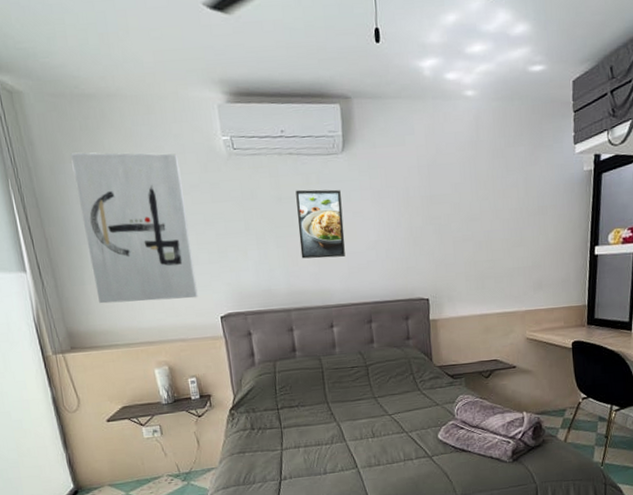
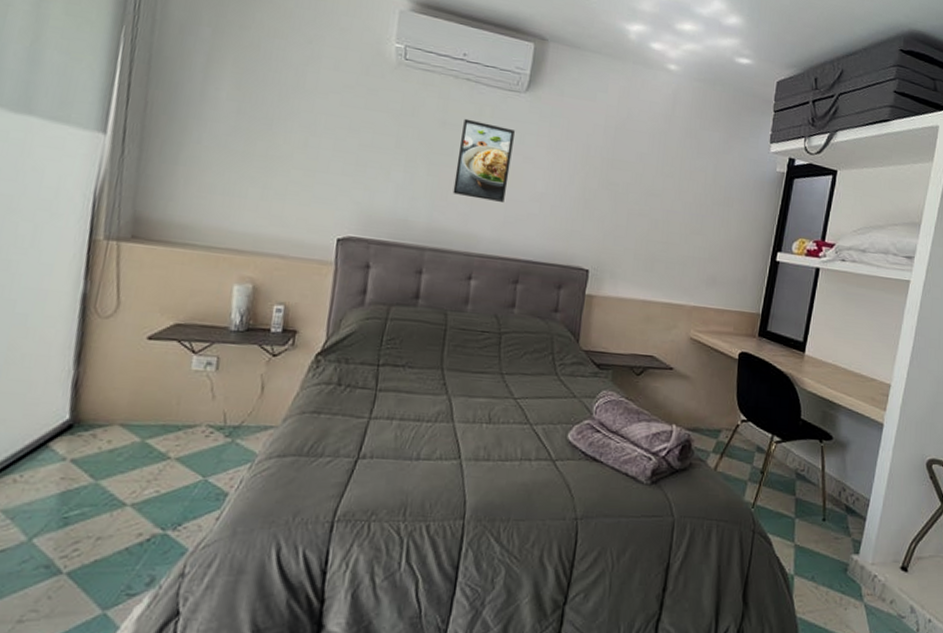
wall art: present [70,152,198,304] -> none [188,16,339,211]

